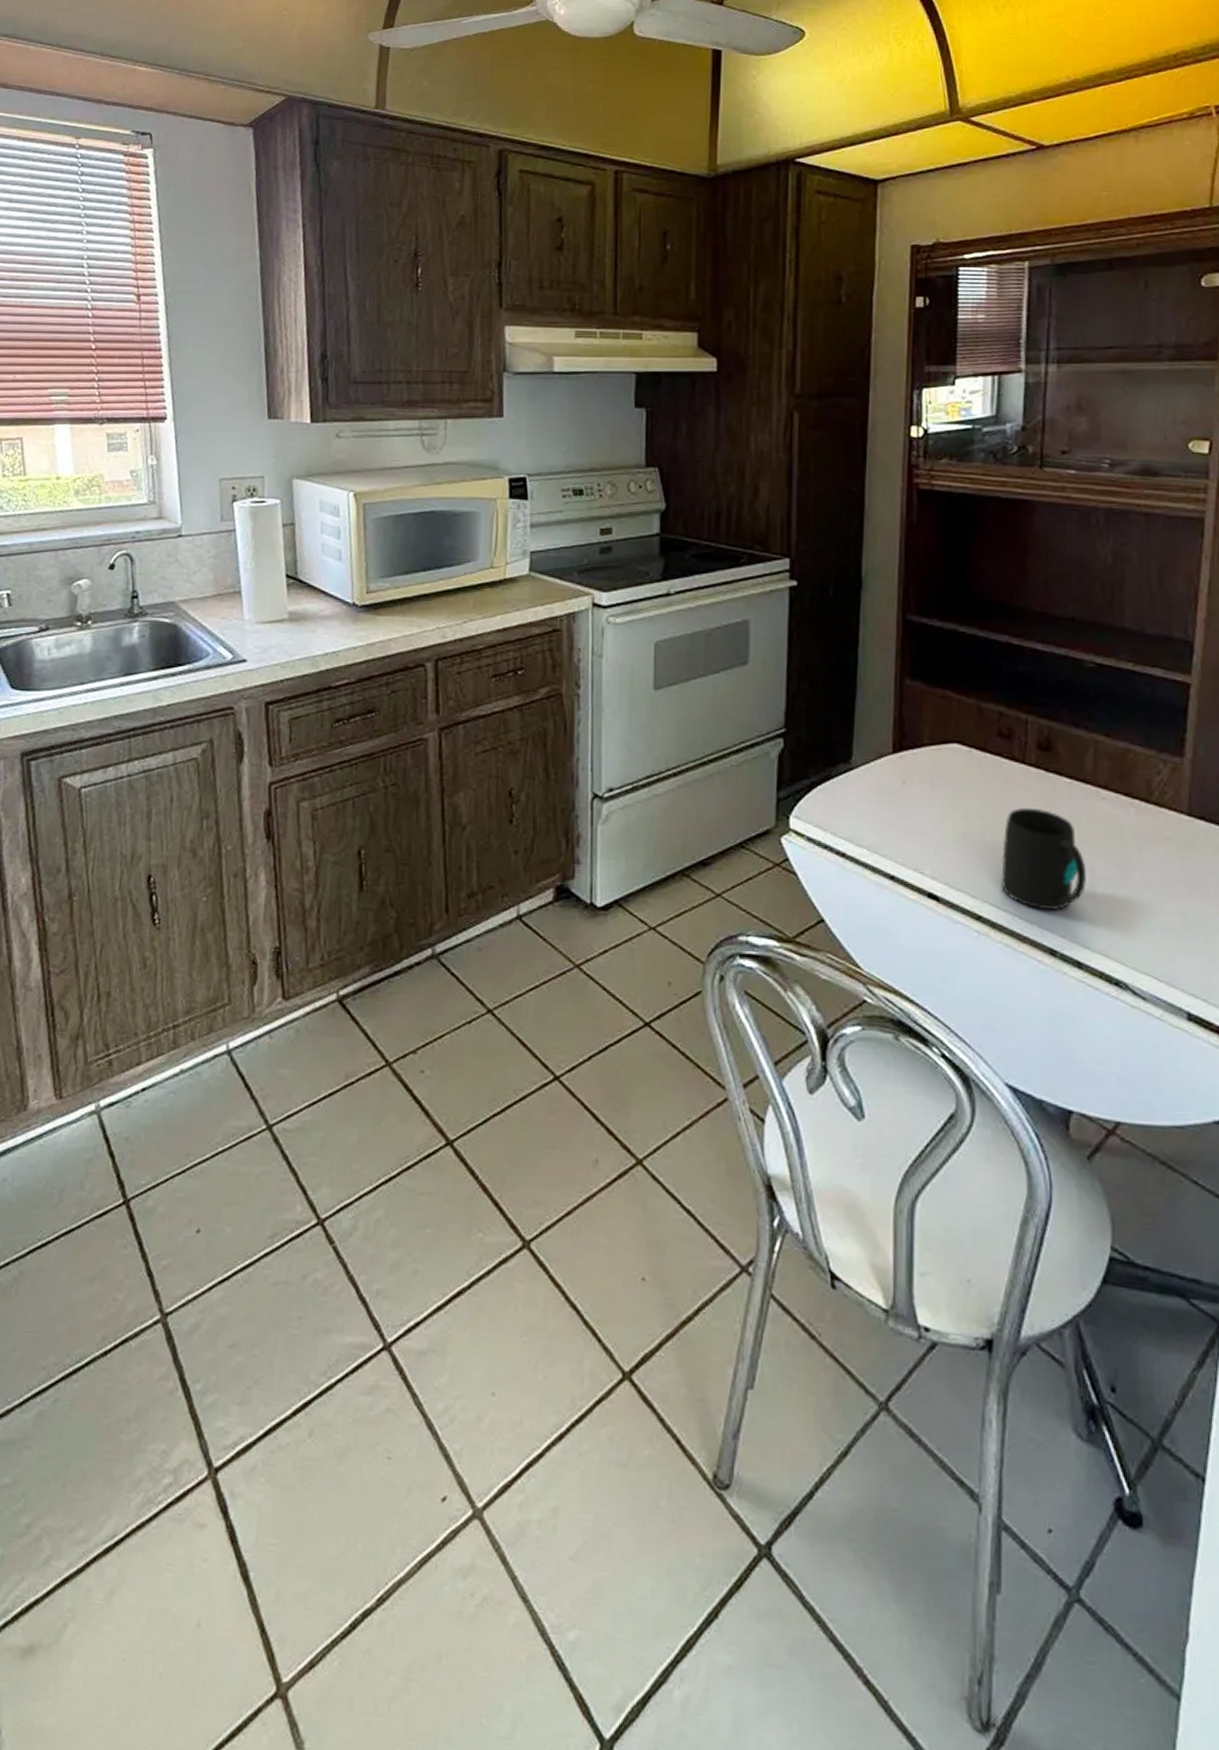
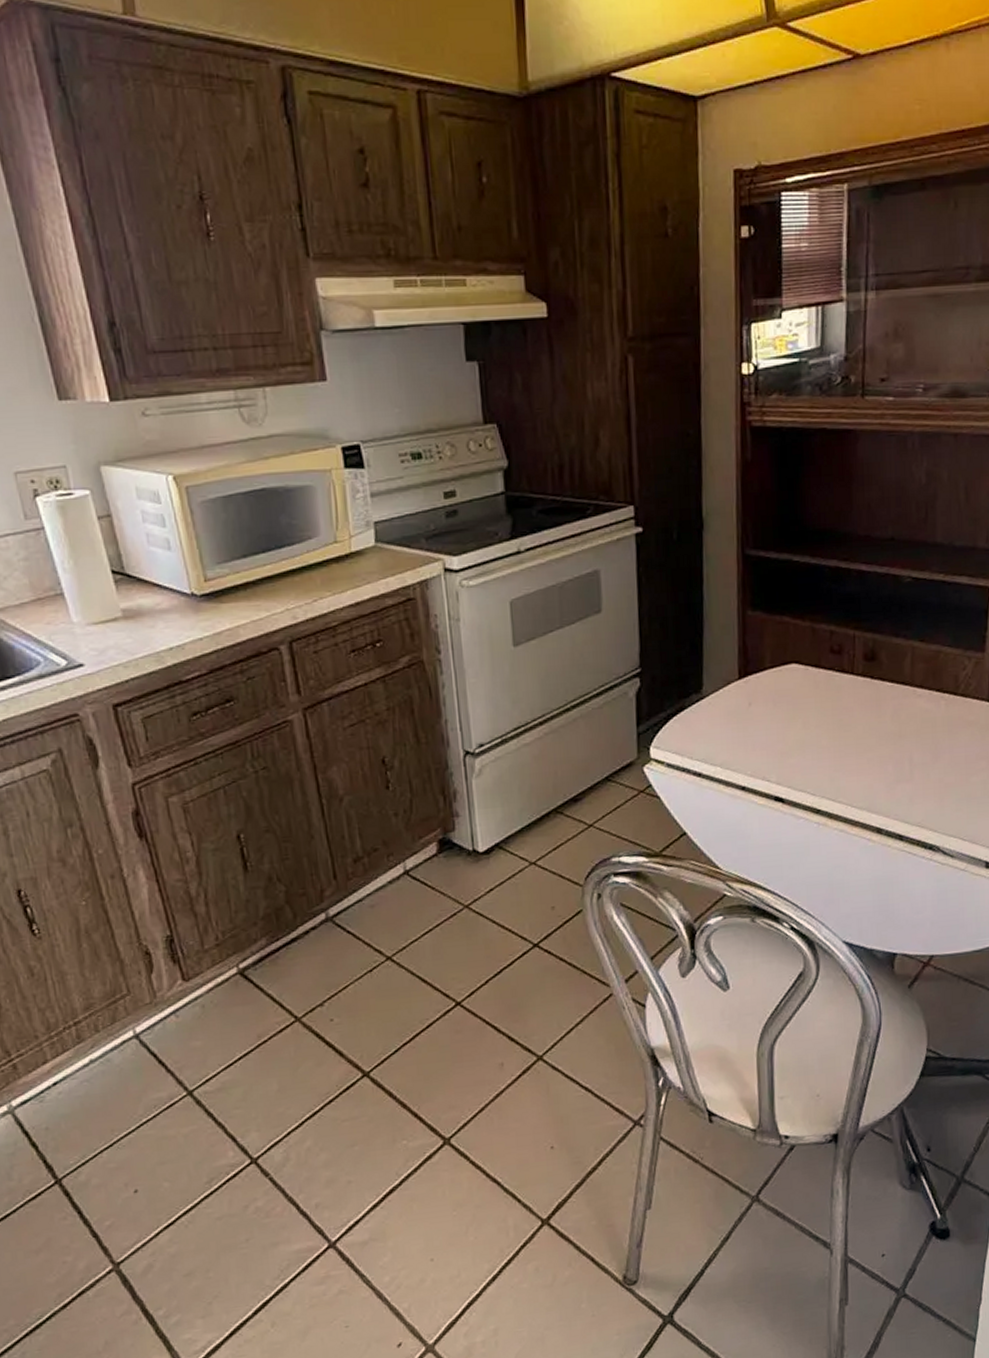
mug: present [1001,807,1086,910] -> none [836,712,906,797]

